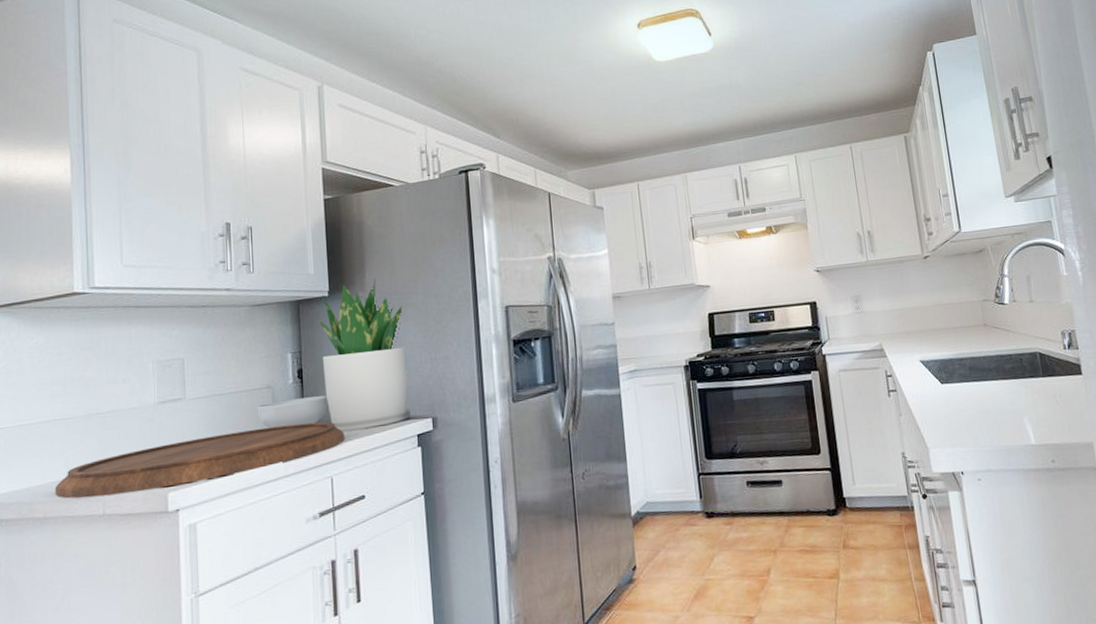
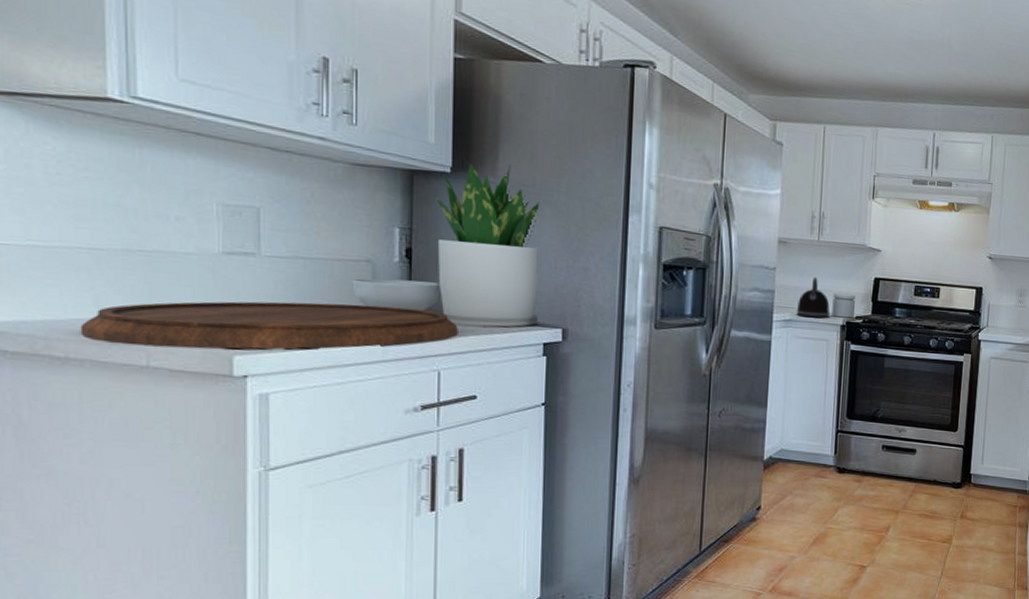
kettle: none [639,323,673,365] -> present [796,276,831,319]
jar: none [671,333,695,359] -> present [832,292,855,318]

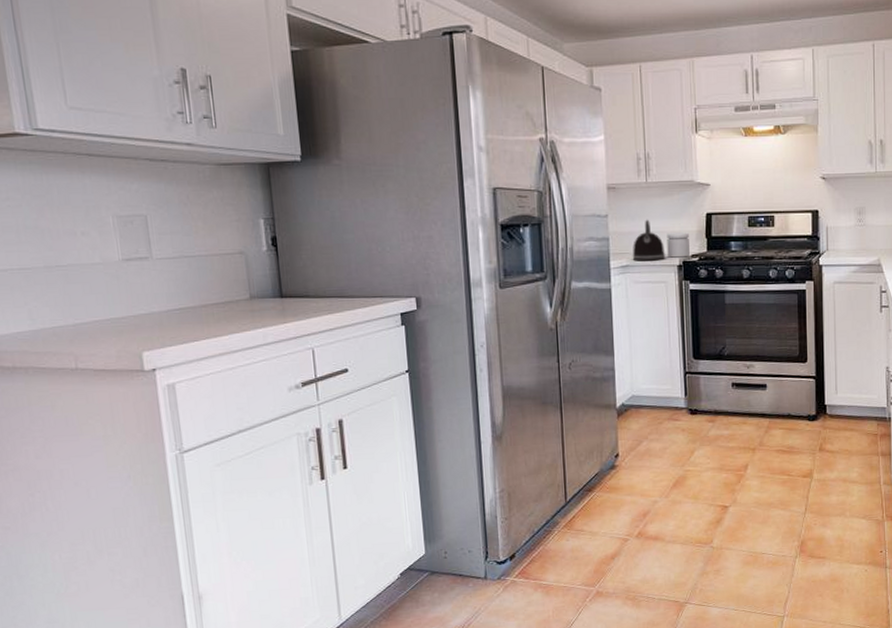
cutting board: present [80,301,458,350] -> none [20,292,325,351]
bowl: present [352,278,441,311] -> none [230,266,307,295]
planter: present [433,163,540,328] -> none [288,145,393,305]

